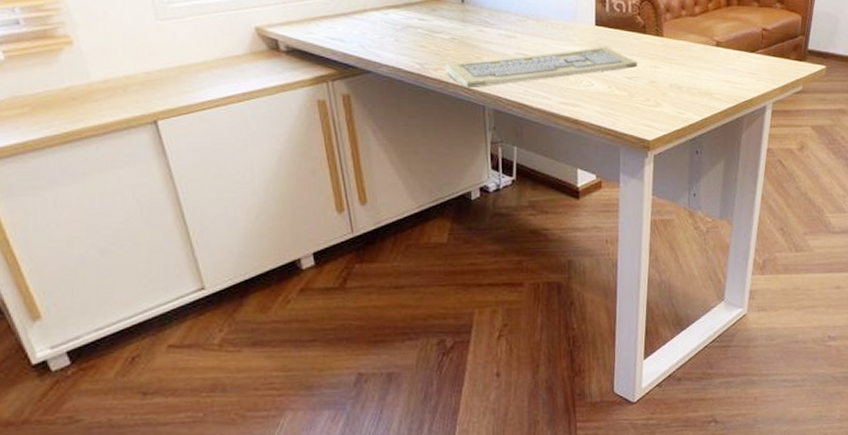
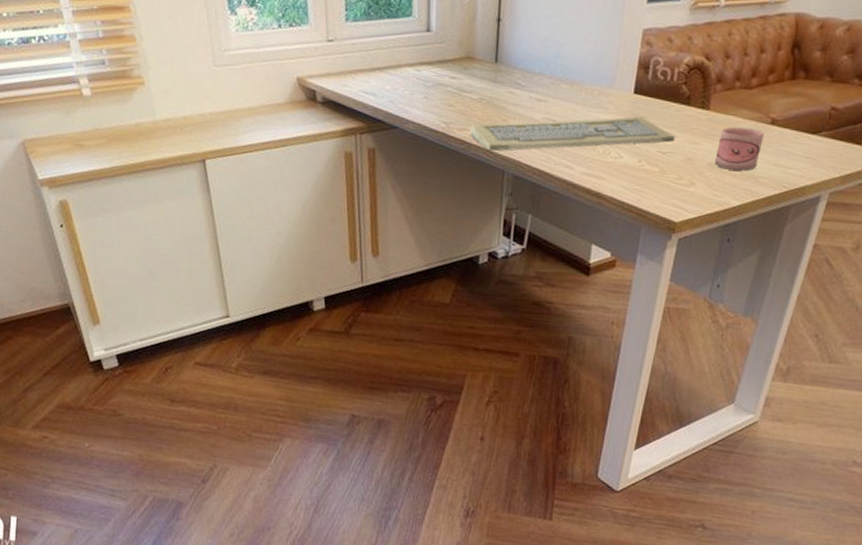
mug: none [674,50,712,89] -> present [714,127,764,171]

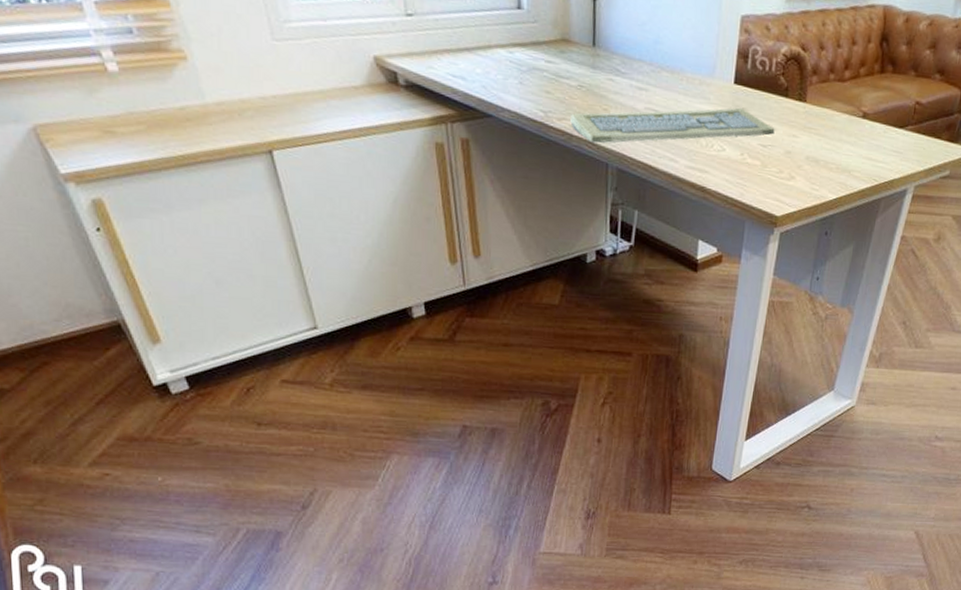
mug: present [714,127,764,171] -> none [811,120,857,165]

